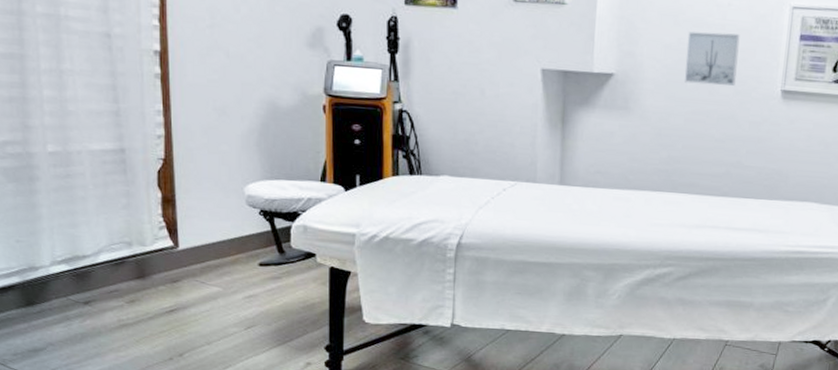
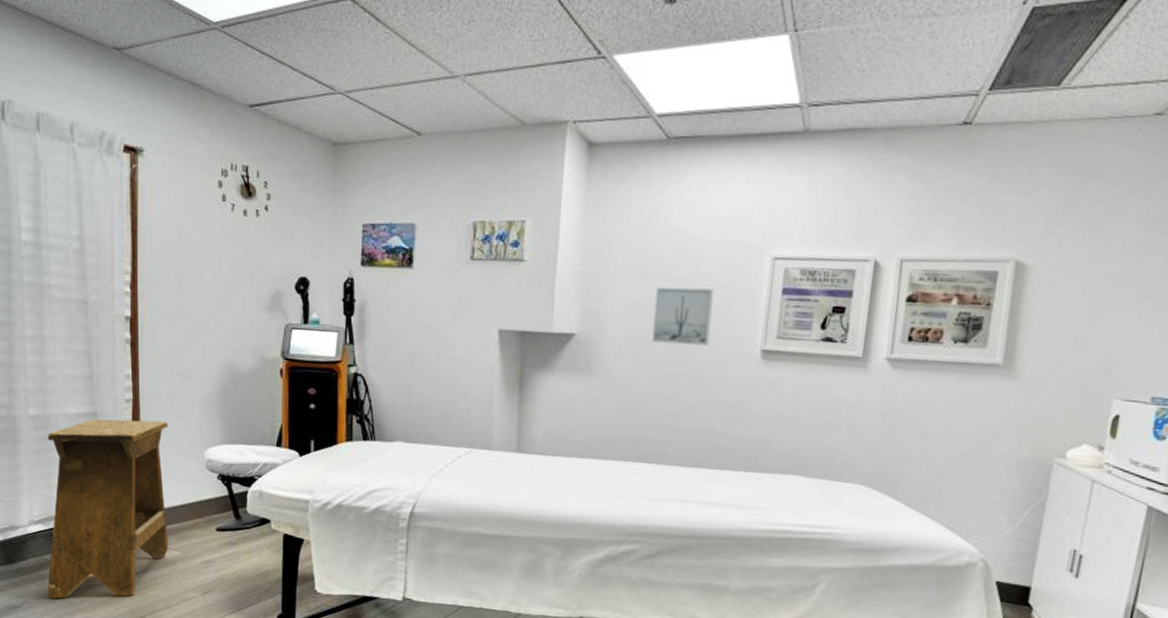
stool: none [69,155,208,340] -> present [47,419,168,599]

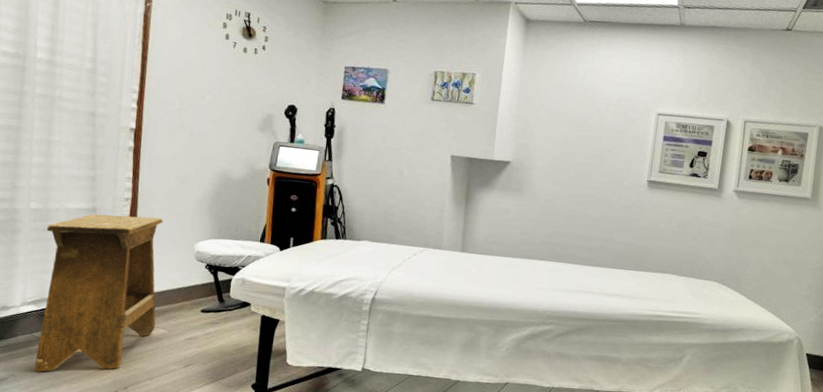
wall art: present [651,287,714,346] -> none [568,130,615,176]

